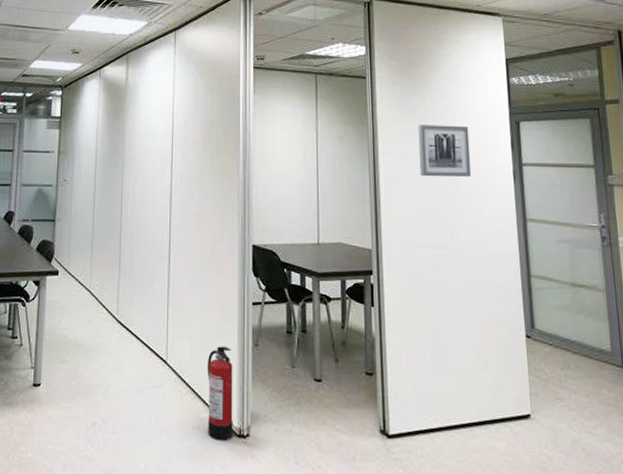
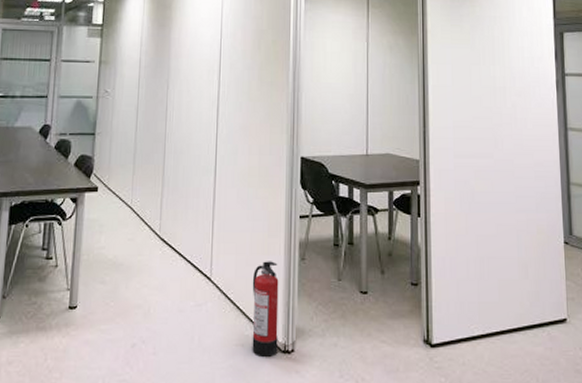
wall art: present [418,125,472,177] -> none [466,35,517,87]

